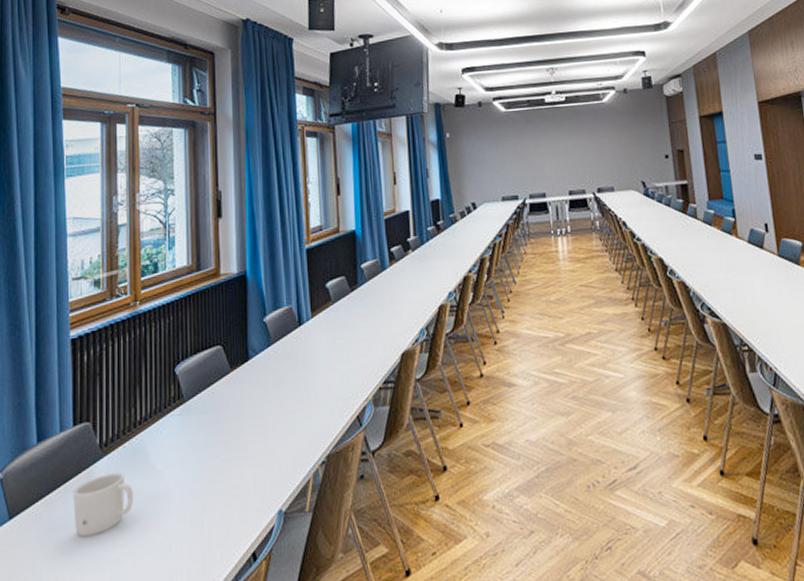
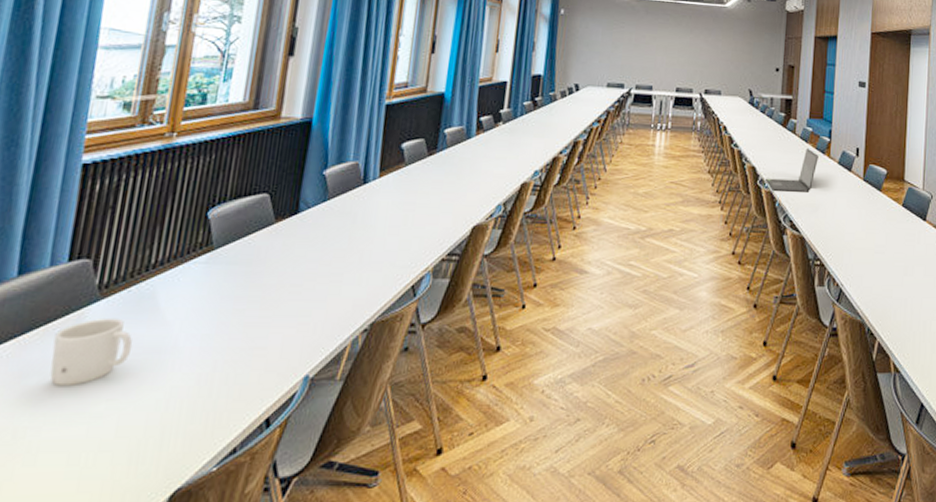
laptop: none [674,231,727,281] -> present [764,147,819,194]

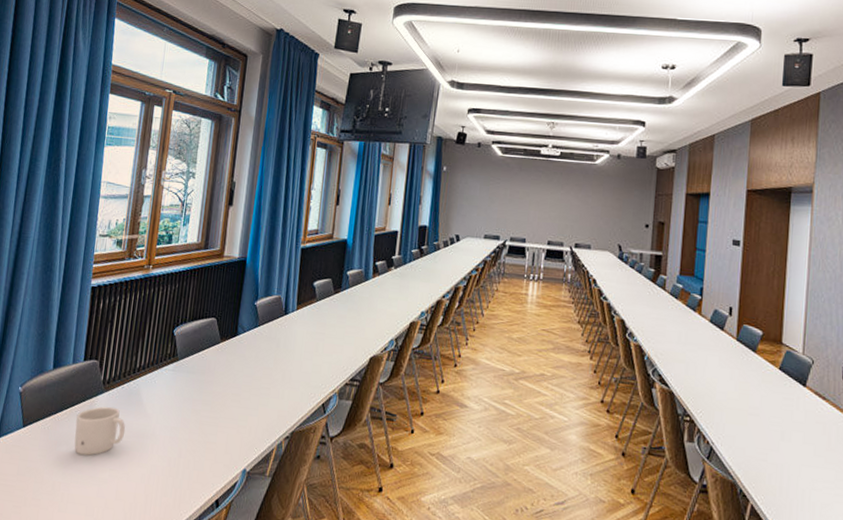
laptop: present [764,147,819,194] -> none [633,304,689,350]

